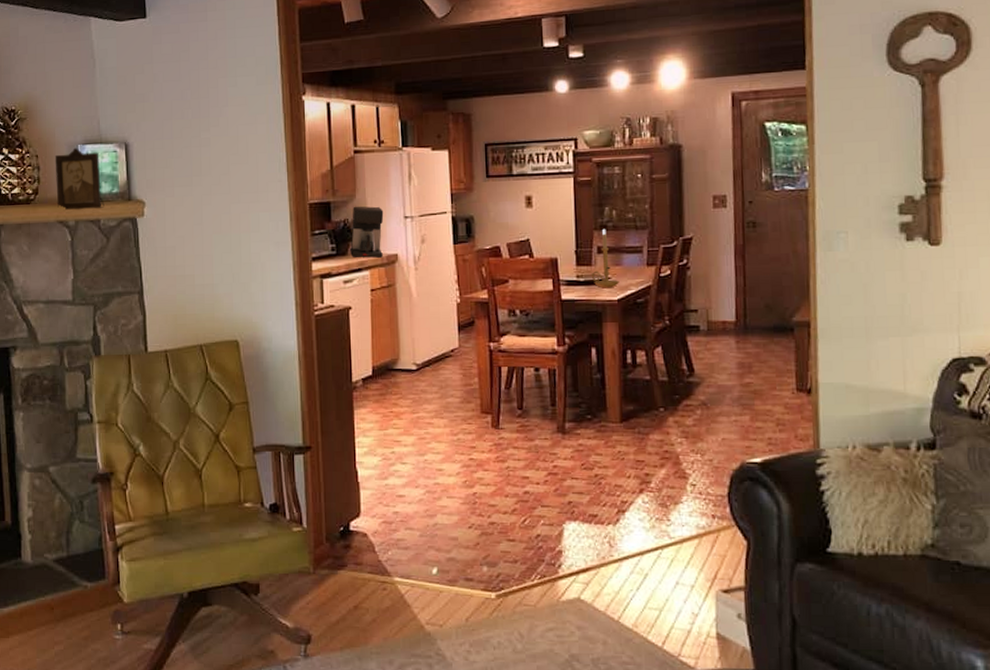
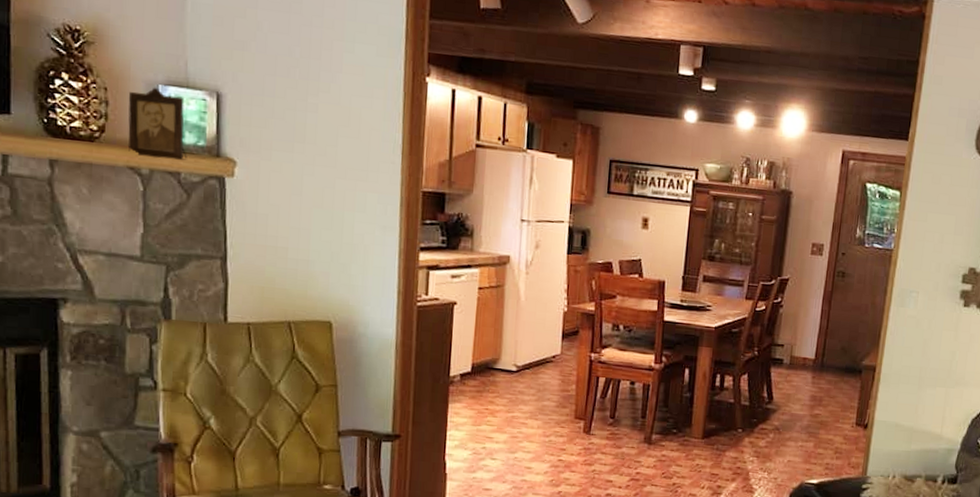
coffee maker: present [350,206,384,258] -> none [461,201,500,257]
candle holder: present [591,228,619,289] -> none [694,259,719,316]

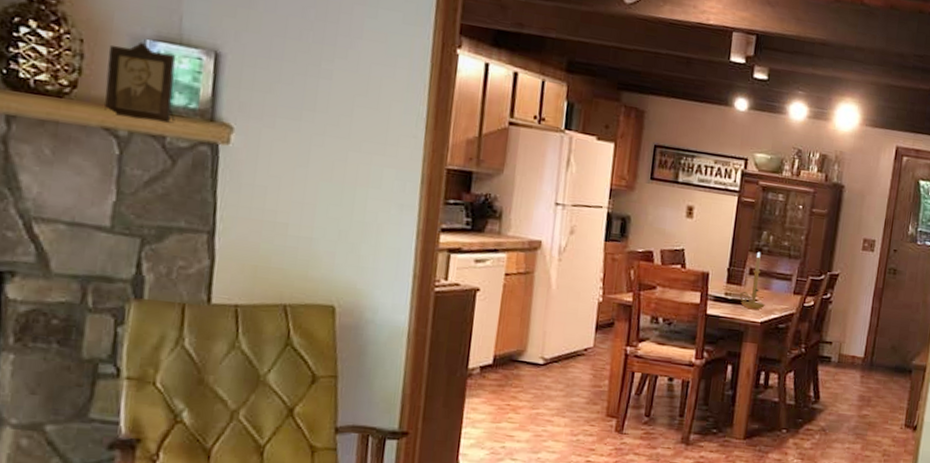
candle holder: none [694,259,719,316] -> present [739,251,765,310]

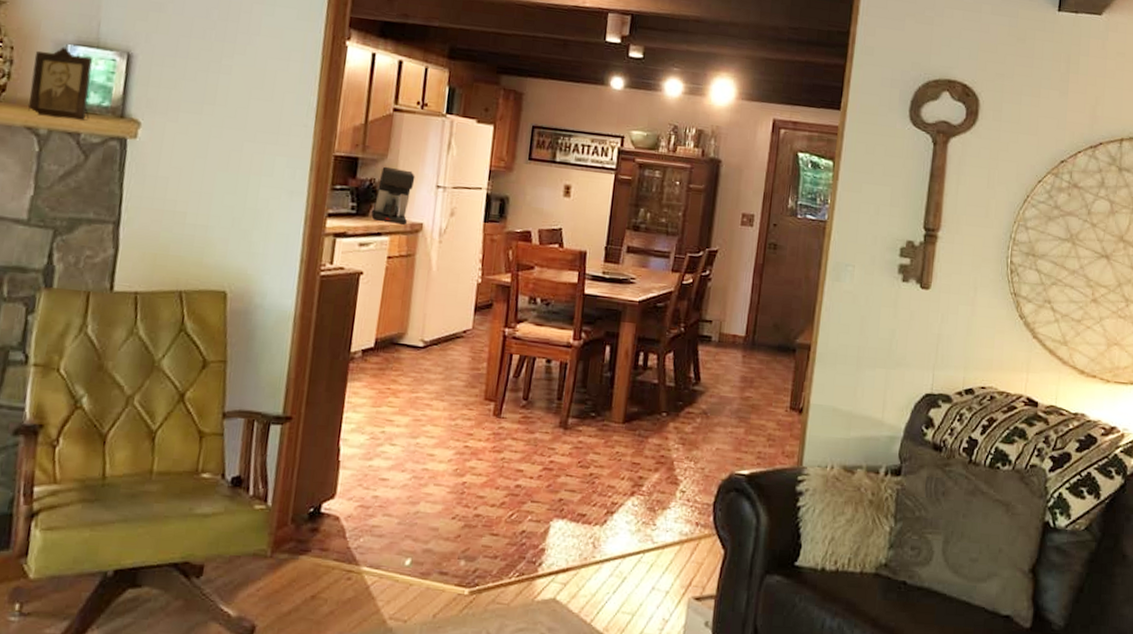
coffee maker: none [488,181,533,242] -> present [372,166,415,225]
candle holder: present [739,251,765,310] -> none [617,229,643,289]

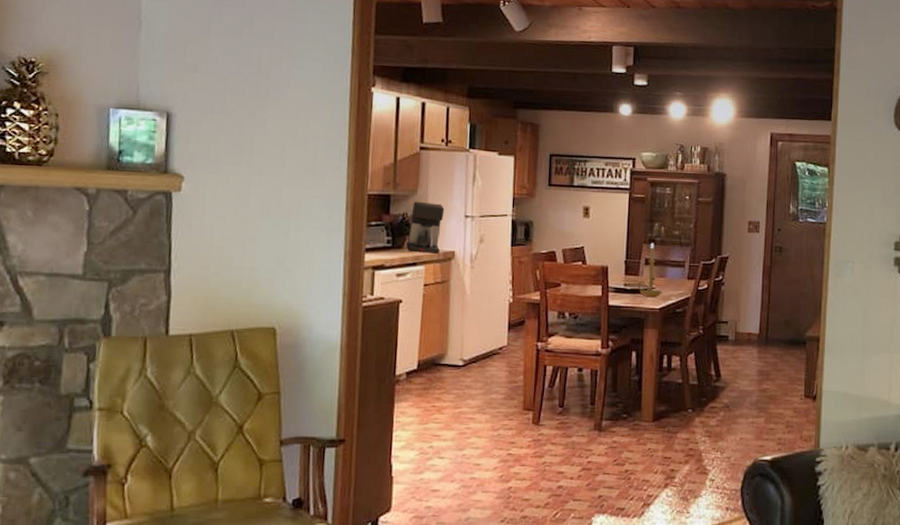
photo frame: present [28,47,93,122] -> none [76,110,135,179]
candle holder: none [617,229,643,289] -> present [637,242,662,298]

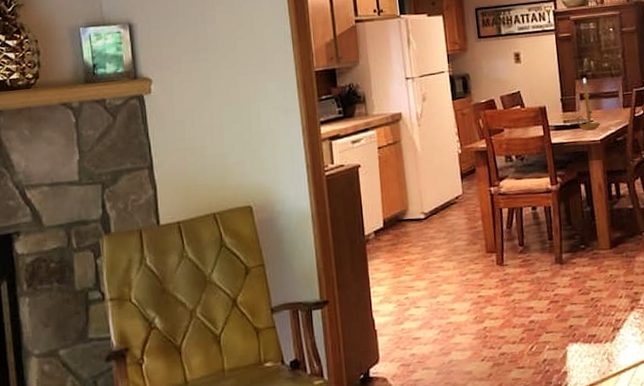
coffee maker: present [406,201,445,254] -> none [356,70,387,119]

